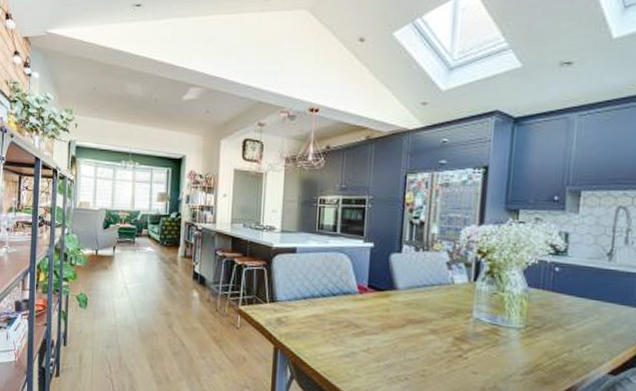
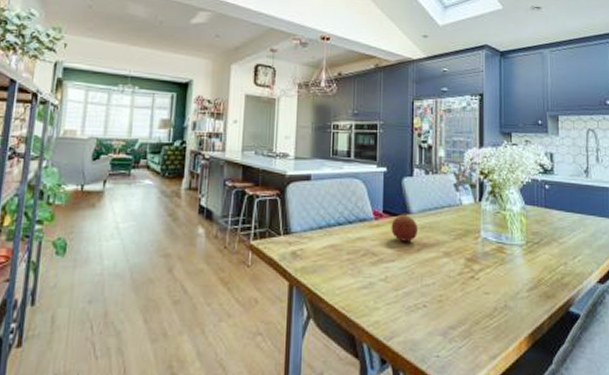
fruit: none [375,289,404,317] -> present [391,214,418,242]

